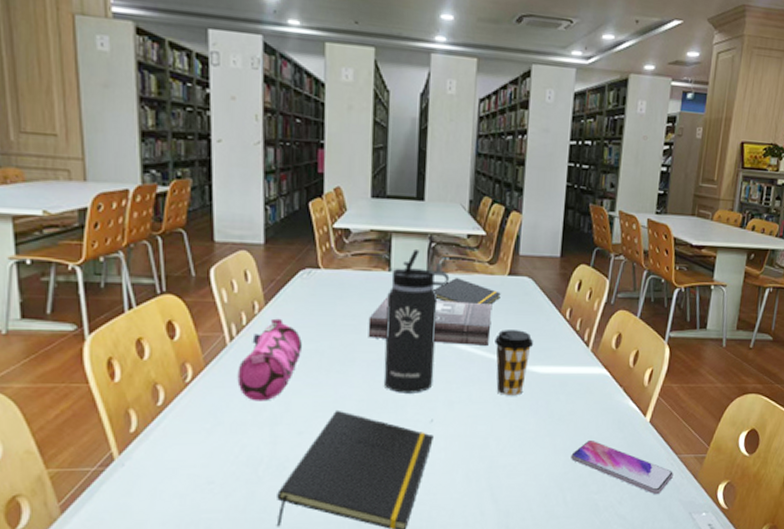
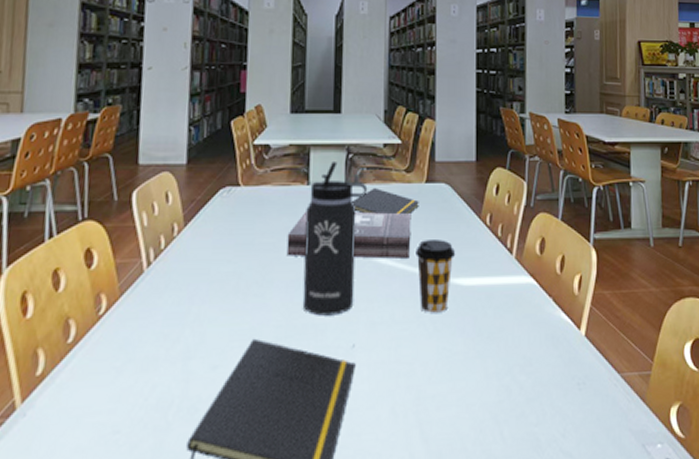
pencil case: present [237,318,302,401] -> none [152,240,220,333]
smartphone: present [571,439,673,495] -> none [505,359,619,424]

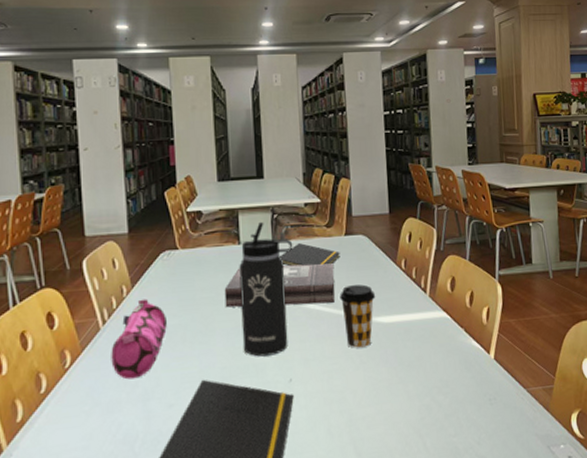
pencil case: none [152,240,220,333] -> present [111,299,167,380]

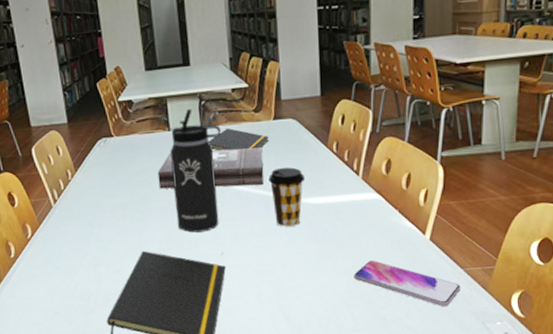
pencil case: present [111,299,167,380] -> none [63,181,109,249]
smartphone: none [425,382,526,432] -> present [354,260,461,307]

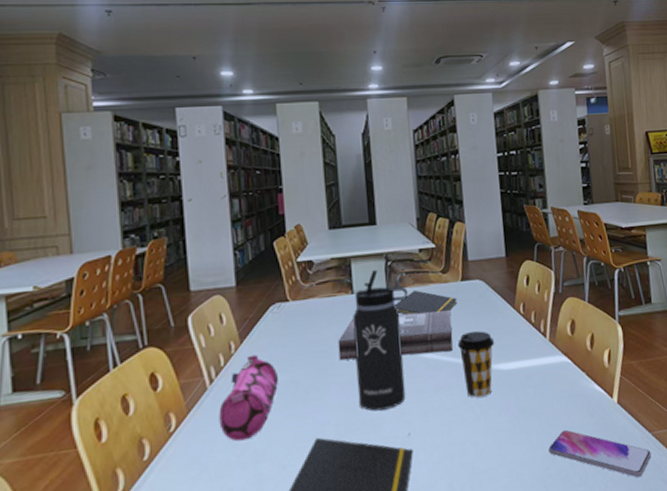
pencil case: none [63,181,109,249] -> present [219,354,278,441]

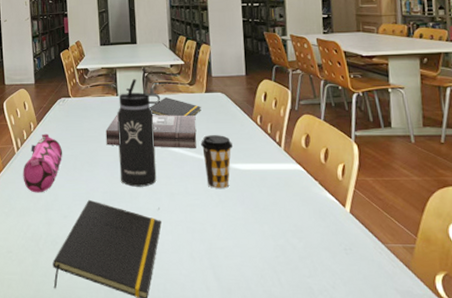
smartphone: present [548,429,652,478] -> none [279,227,384,282]

